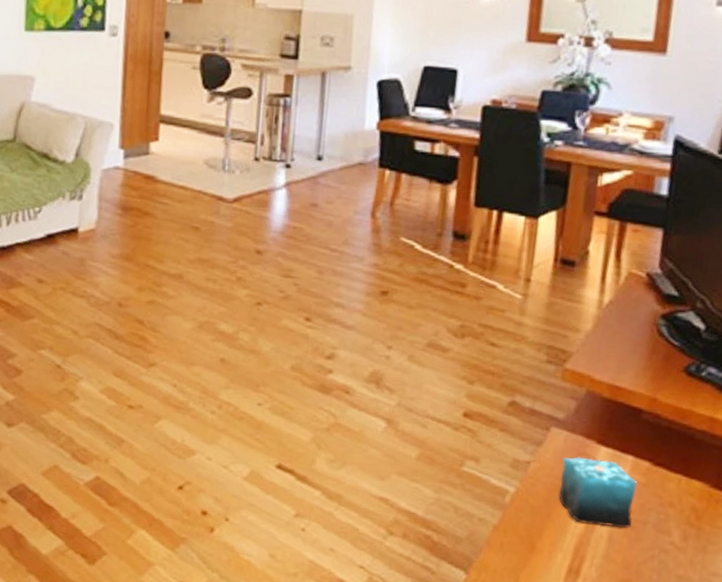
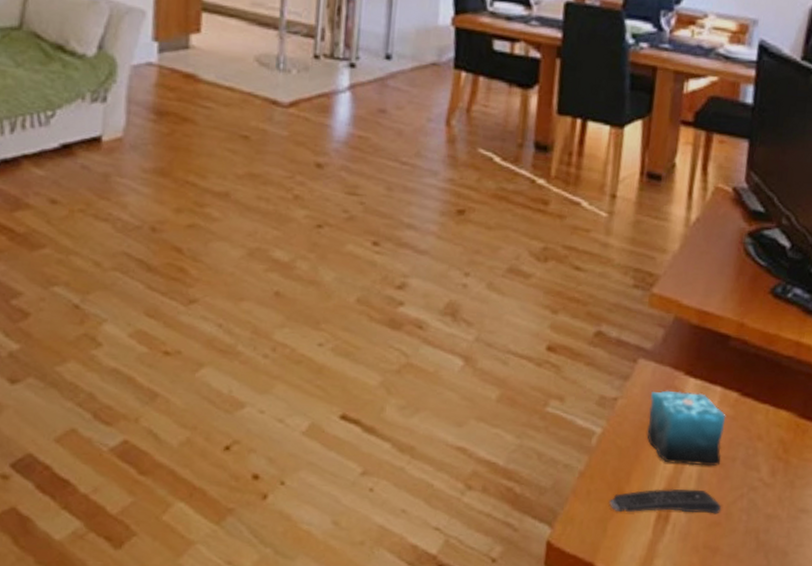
remote control: none [522,545,632,572] -> present [609,489,722,514]

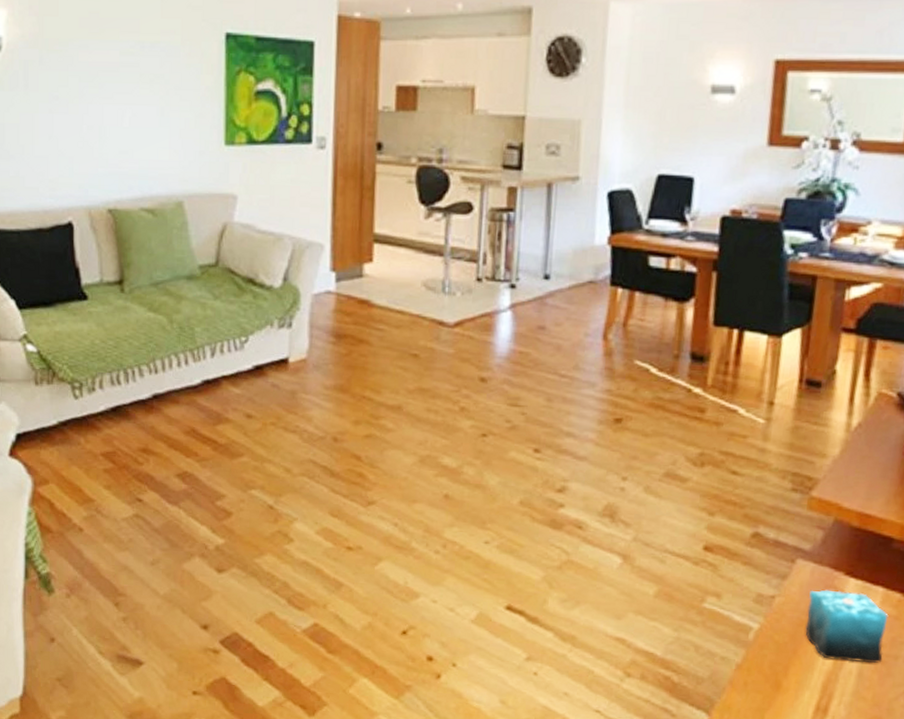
remote control: present [609,489,722,514] -> none [767,683,883,709]

